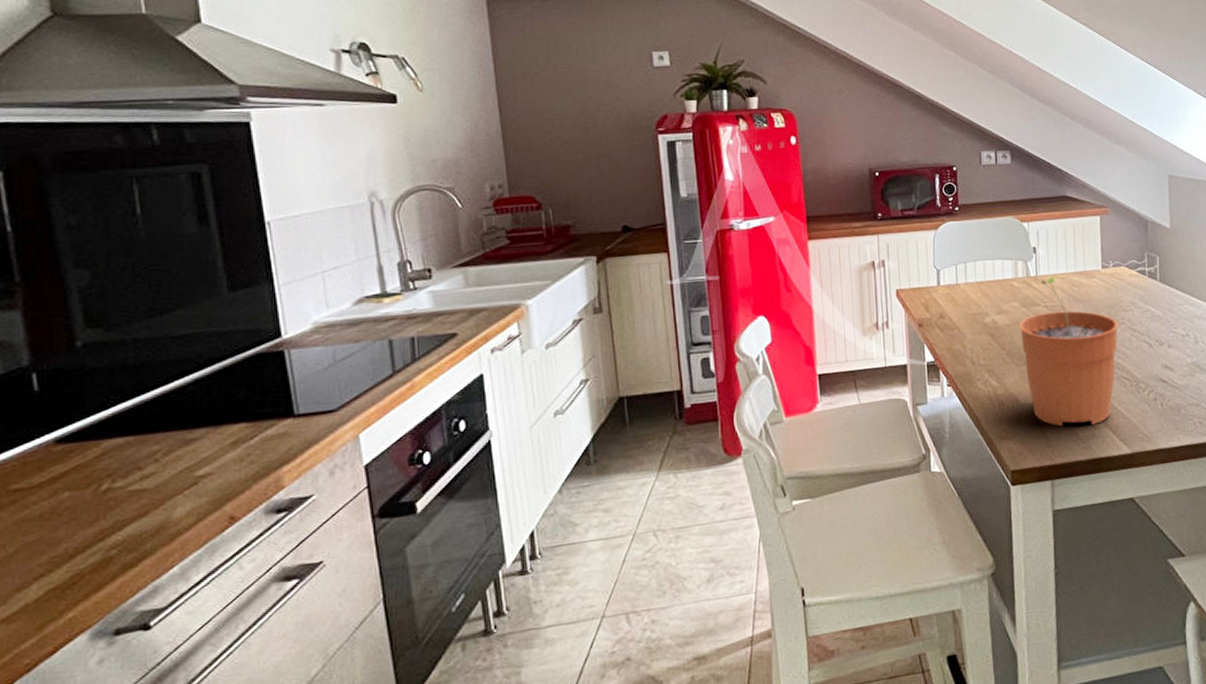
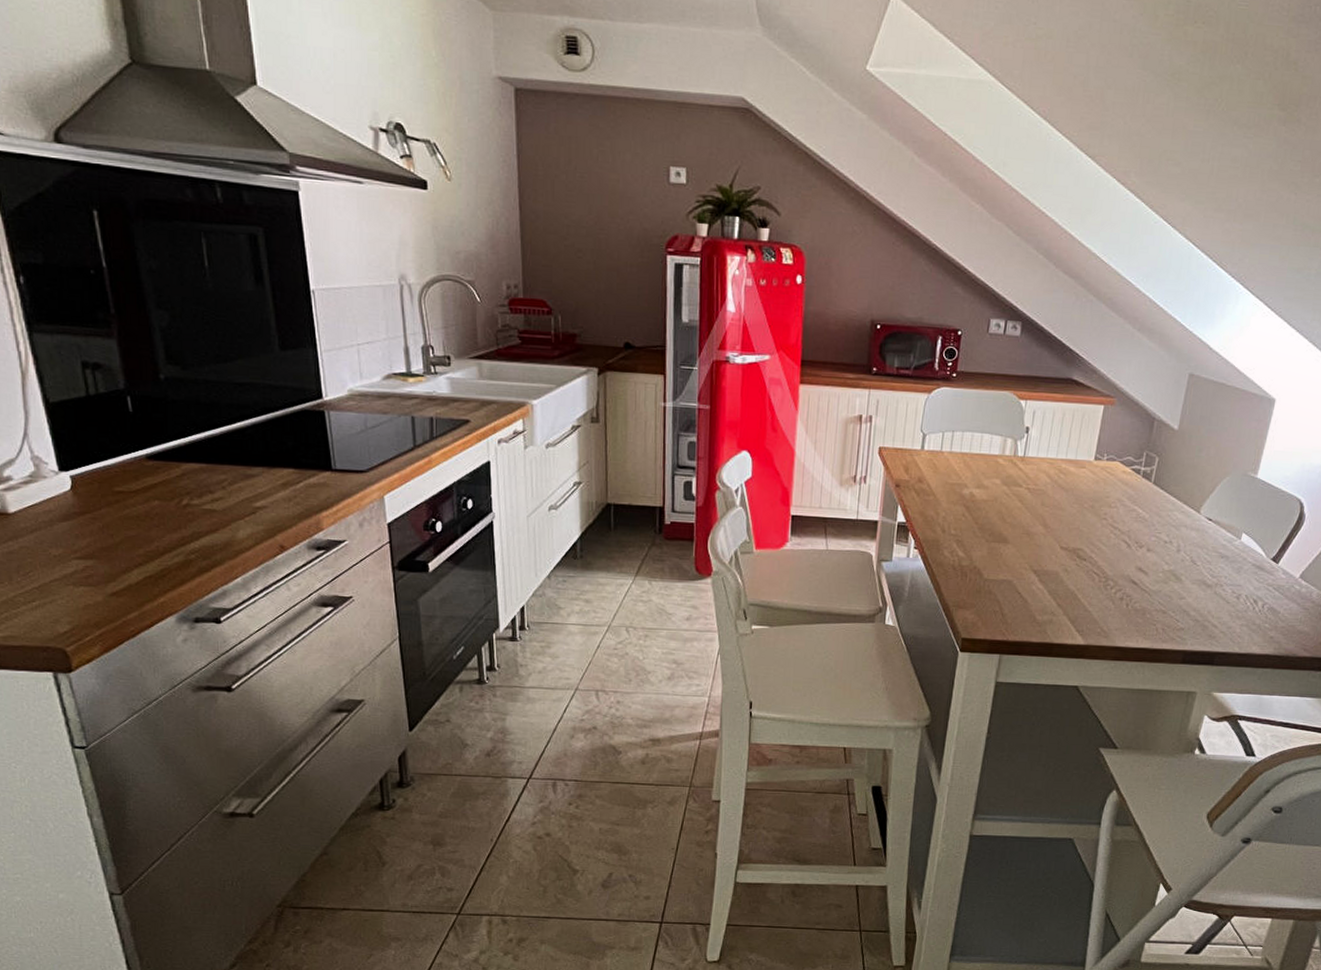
plant pot: present [1019,276,1118,427] -> none [994,460,1099,611]

